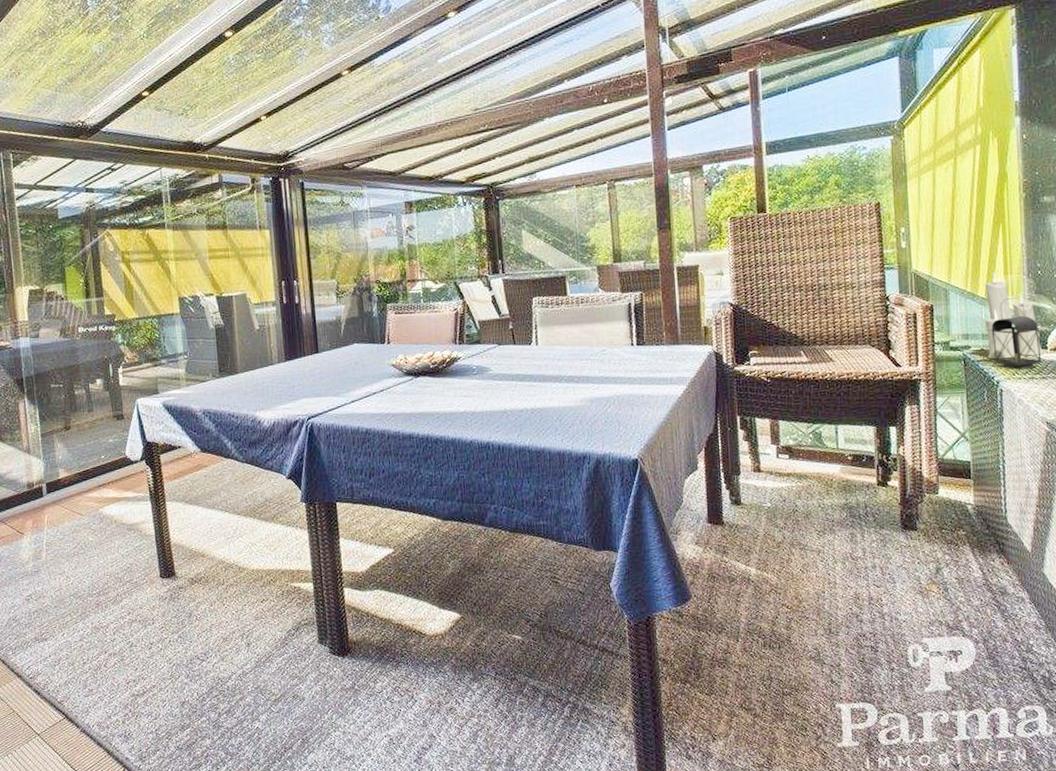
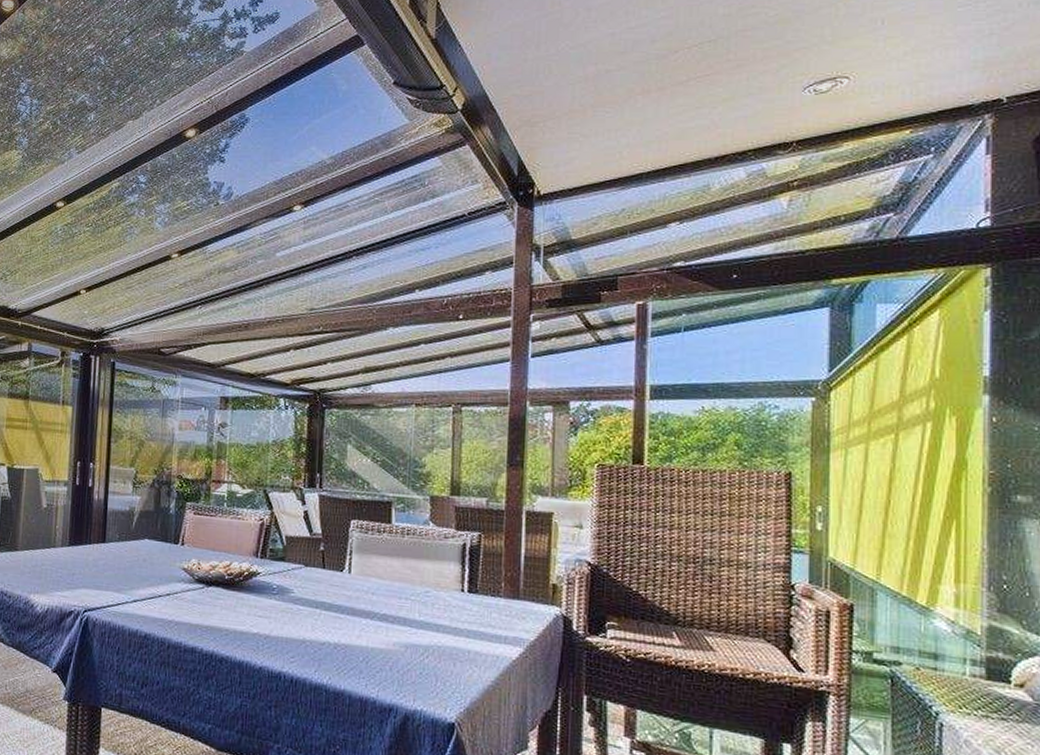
candle: present [984,271,1044,360] -> none [924,576,1006,689]
lantern: present [989,297,1042,370] -> none [928,612,1003,705]

